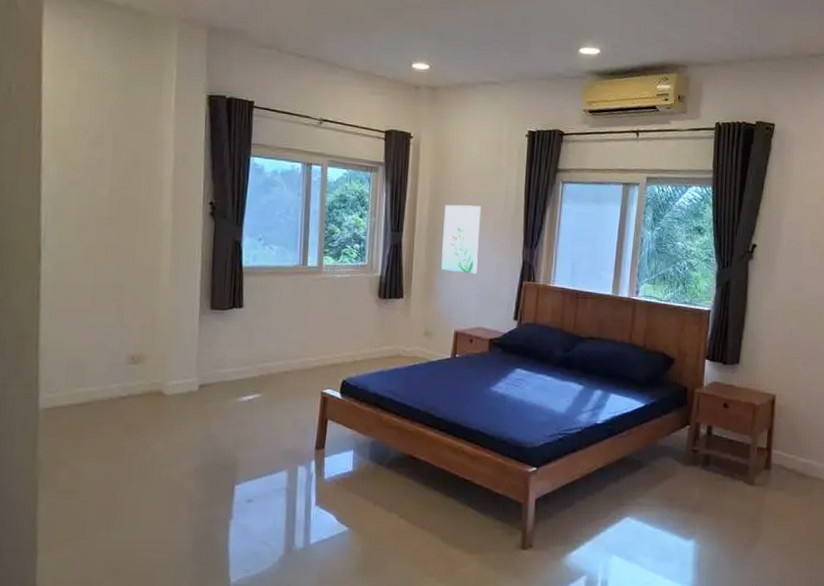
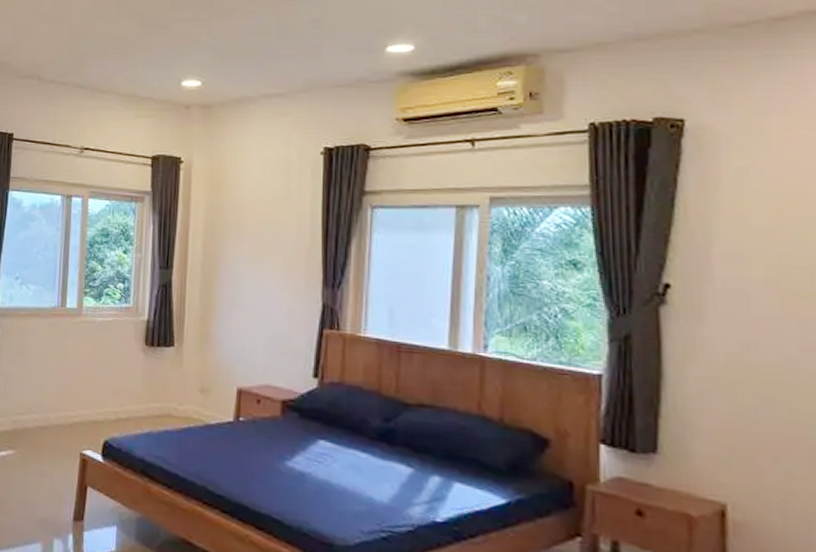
wall art: present [441,204,482,274] -> none [219,237,267,319]

